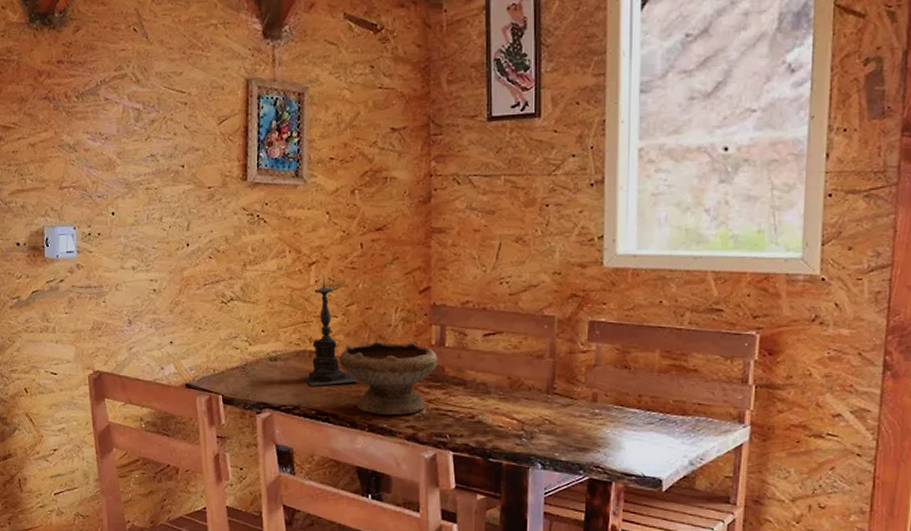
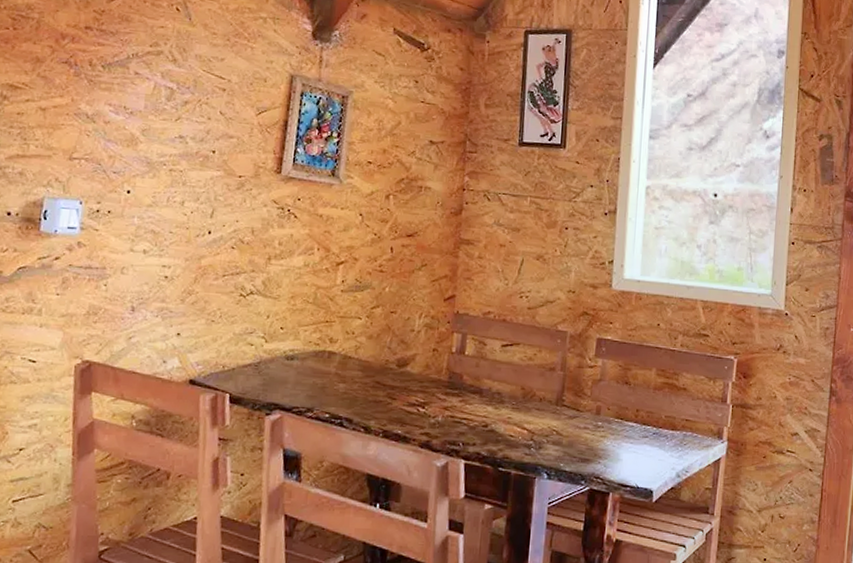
candle holder: present [301,274,360,386] -> none [317,274,378,389]
bowl: present [340,341,439,415] -> none [359,345,458,421]

